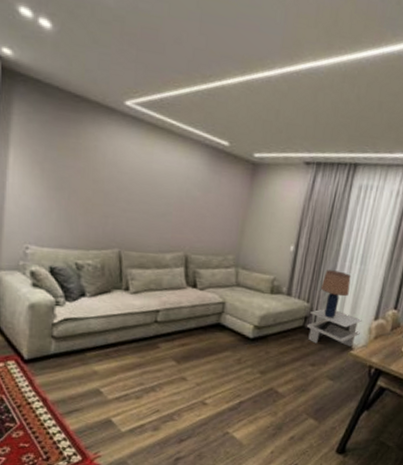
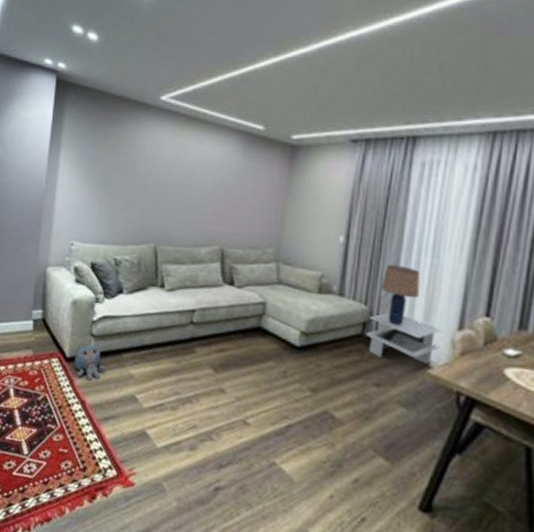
plush toy: none [33,345,69,380] -> present [74,344,106,382]

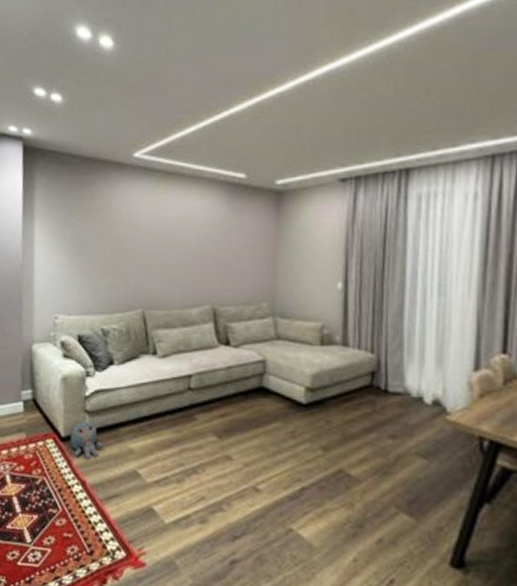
side table: present [365,312,441,364] -> none [375,358,455,410]
lamp: present [380,264,421,326] -> none [386,308,428,372]

